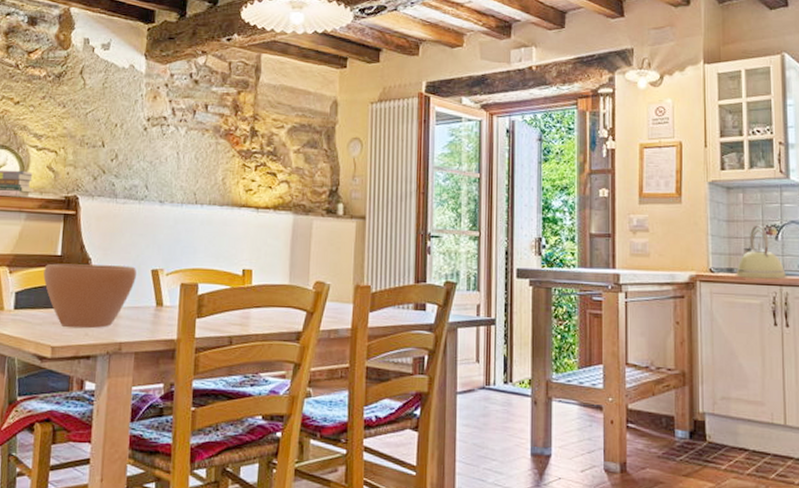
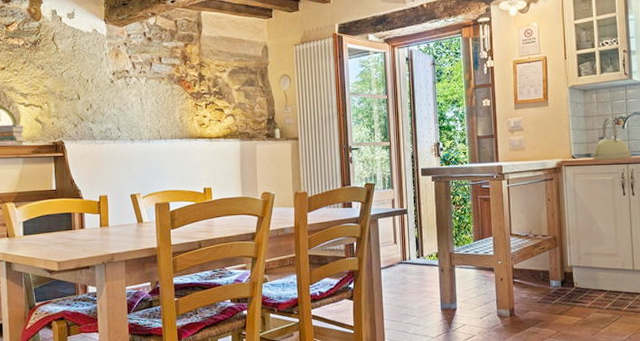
bowl: present [43,263,136,329] -> none [43,193,119,246]

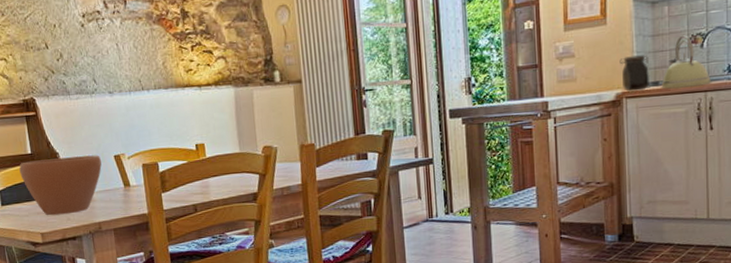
bowl: none [43,193,119,246] -> present [19,155,102,216]
jar: none [559,132,584,162] -> present [619,55,650,93]

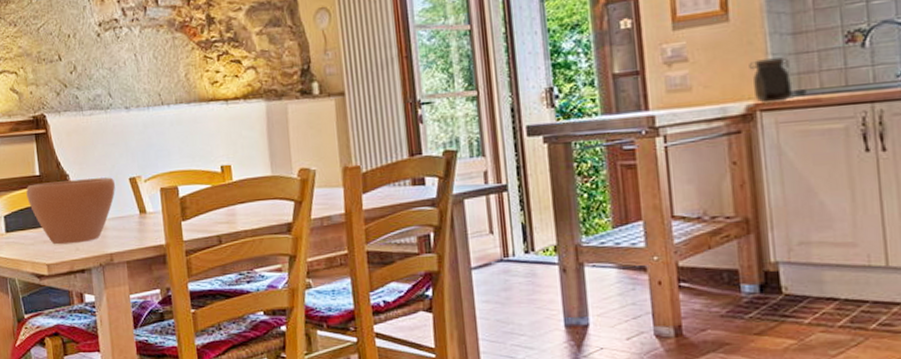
kettle: present [661,35,712,90] -> none [808,32,881,100]

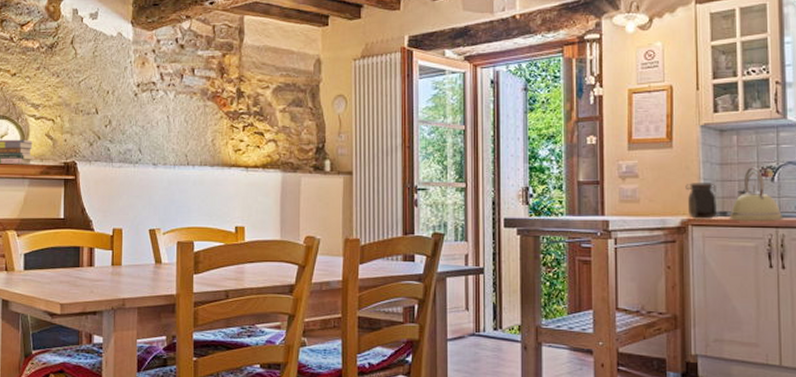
bowl: present [26,177,115,245] -> none [49,226,135,287]
kettle: none [808,32,881,100] -> present [729,167,784,221]

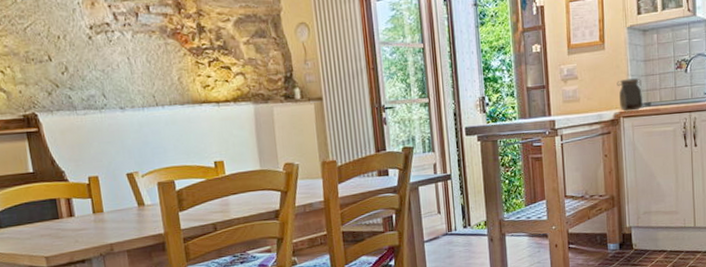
kettle: present [729,167,784,221] -> none [653,61,695,110]

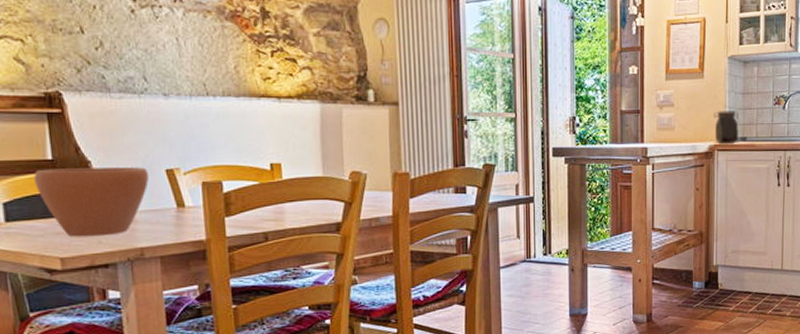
bowl: none [19,173,113,238] -> present [34,167,149,237]

